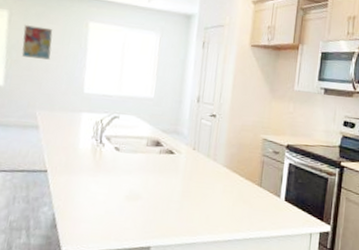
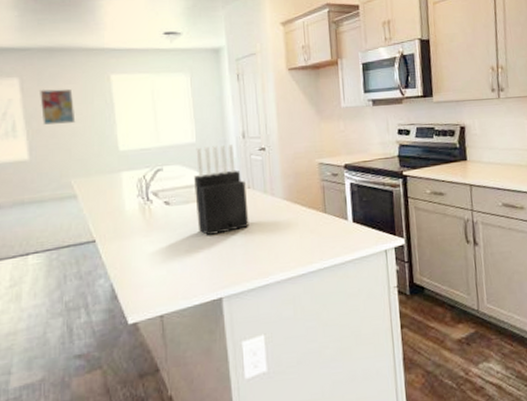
knife block: none [141,103,192,188] -> present [194,145,249,236]

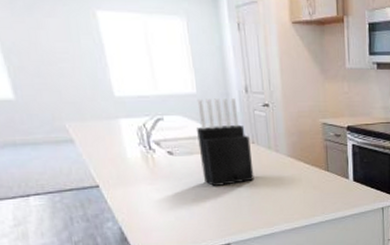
wall art: present [40,89,76,125] -> none [15,20,62,62]

